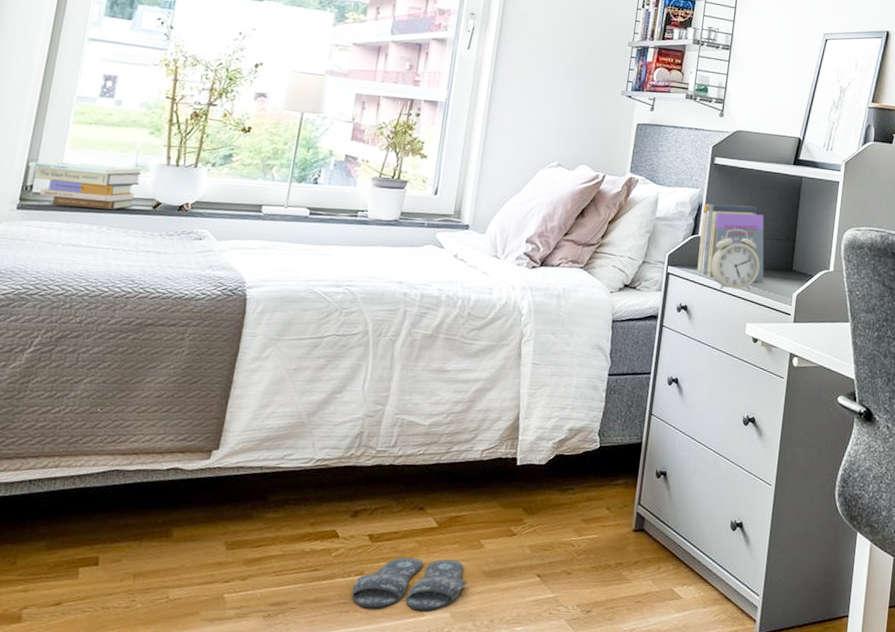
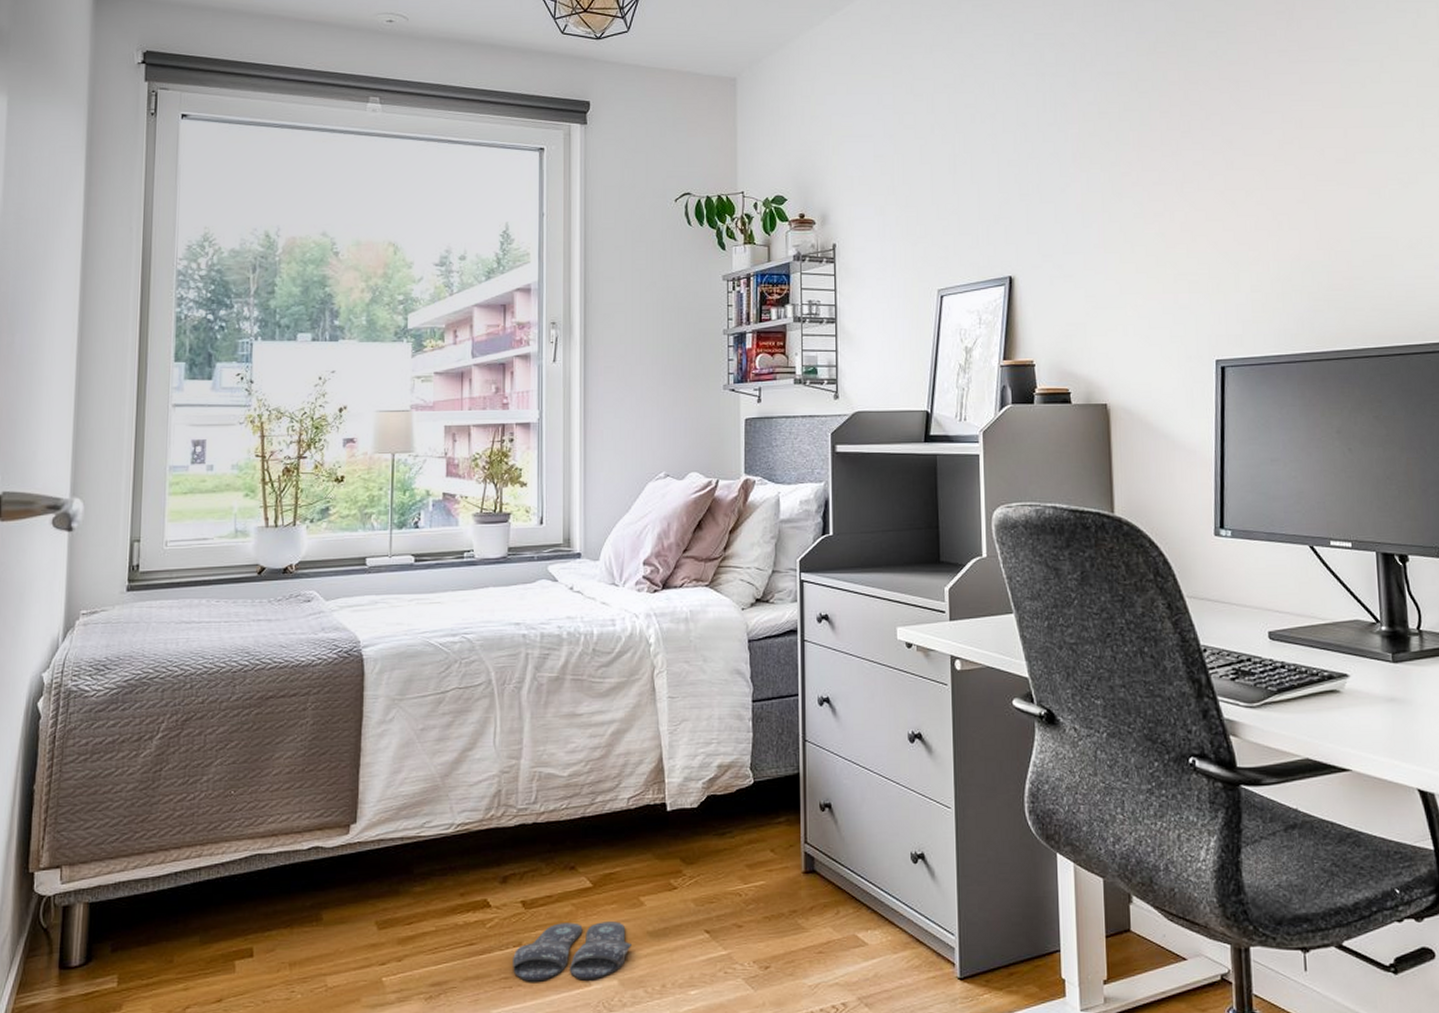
books: present [28,160,142,210] -> none [132,533,242,583]
books: present [697,203,765,282] -> none [830,494,909,580]
alarm clock: present [710,229,761,291] -> none [847,522,904,593]

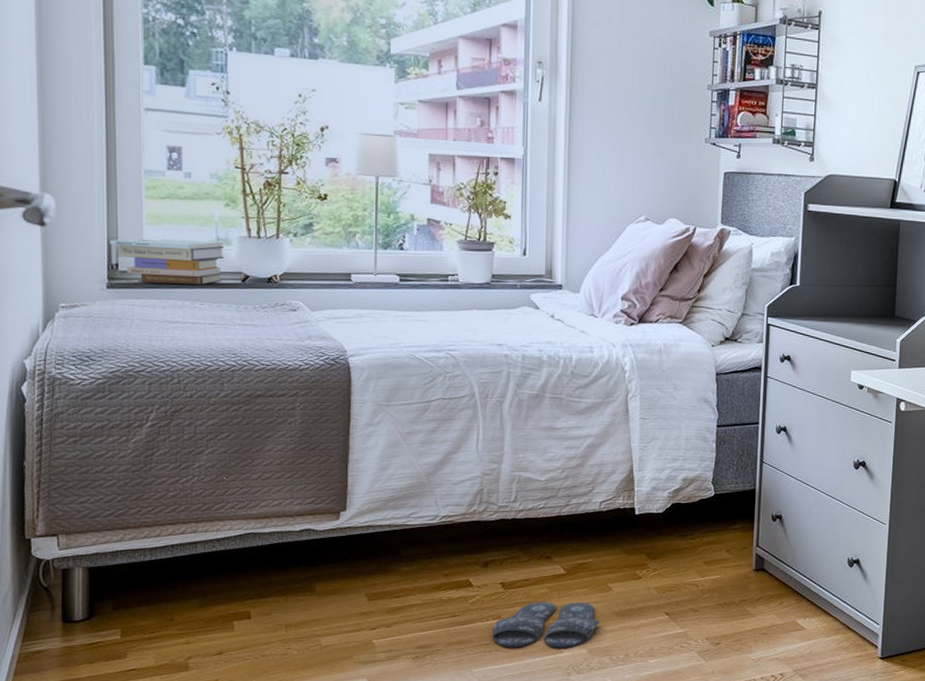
books: none [132,533,242,583] -> present [109,237,225,285]

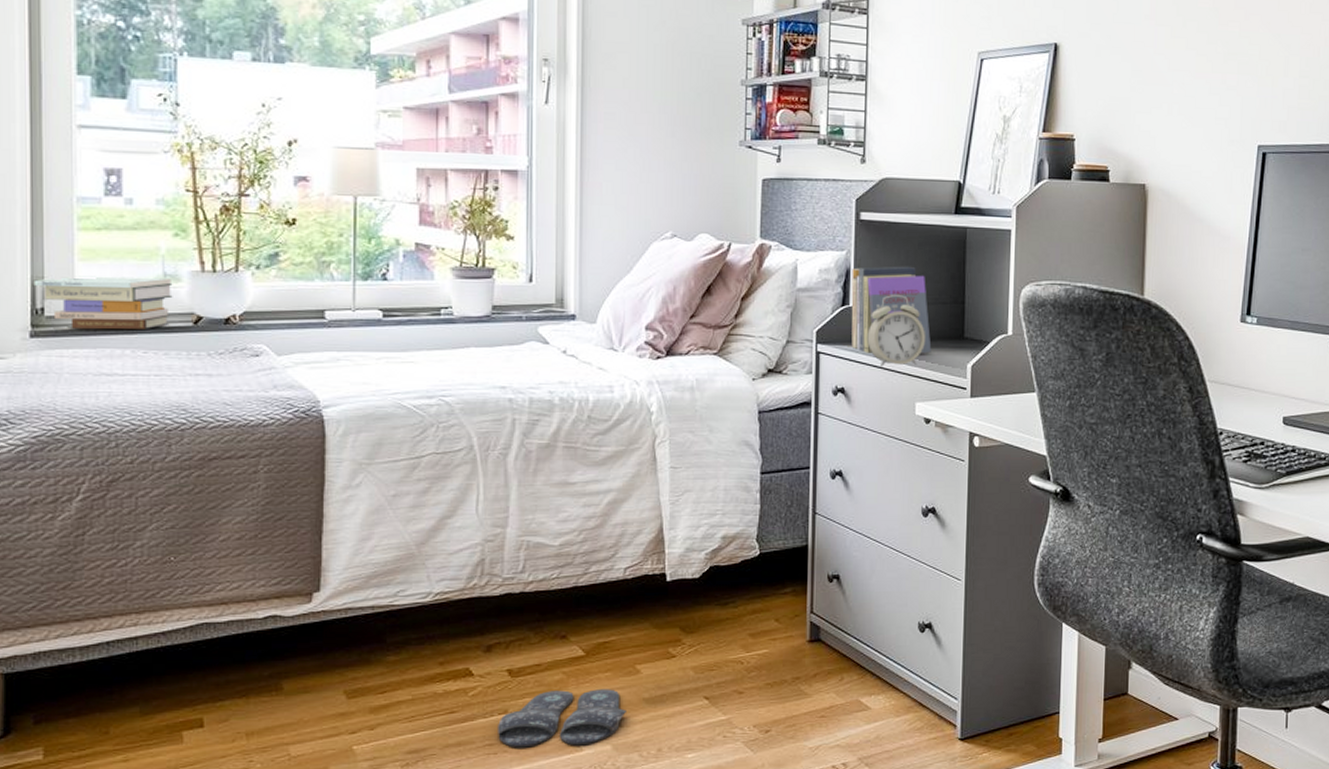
books: none [797,252,866,329] -> present [851,266,932,354]
alarm clock: none [811,277,862,339] -> present [867,295,926,367]

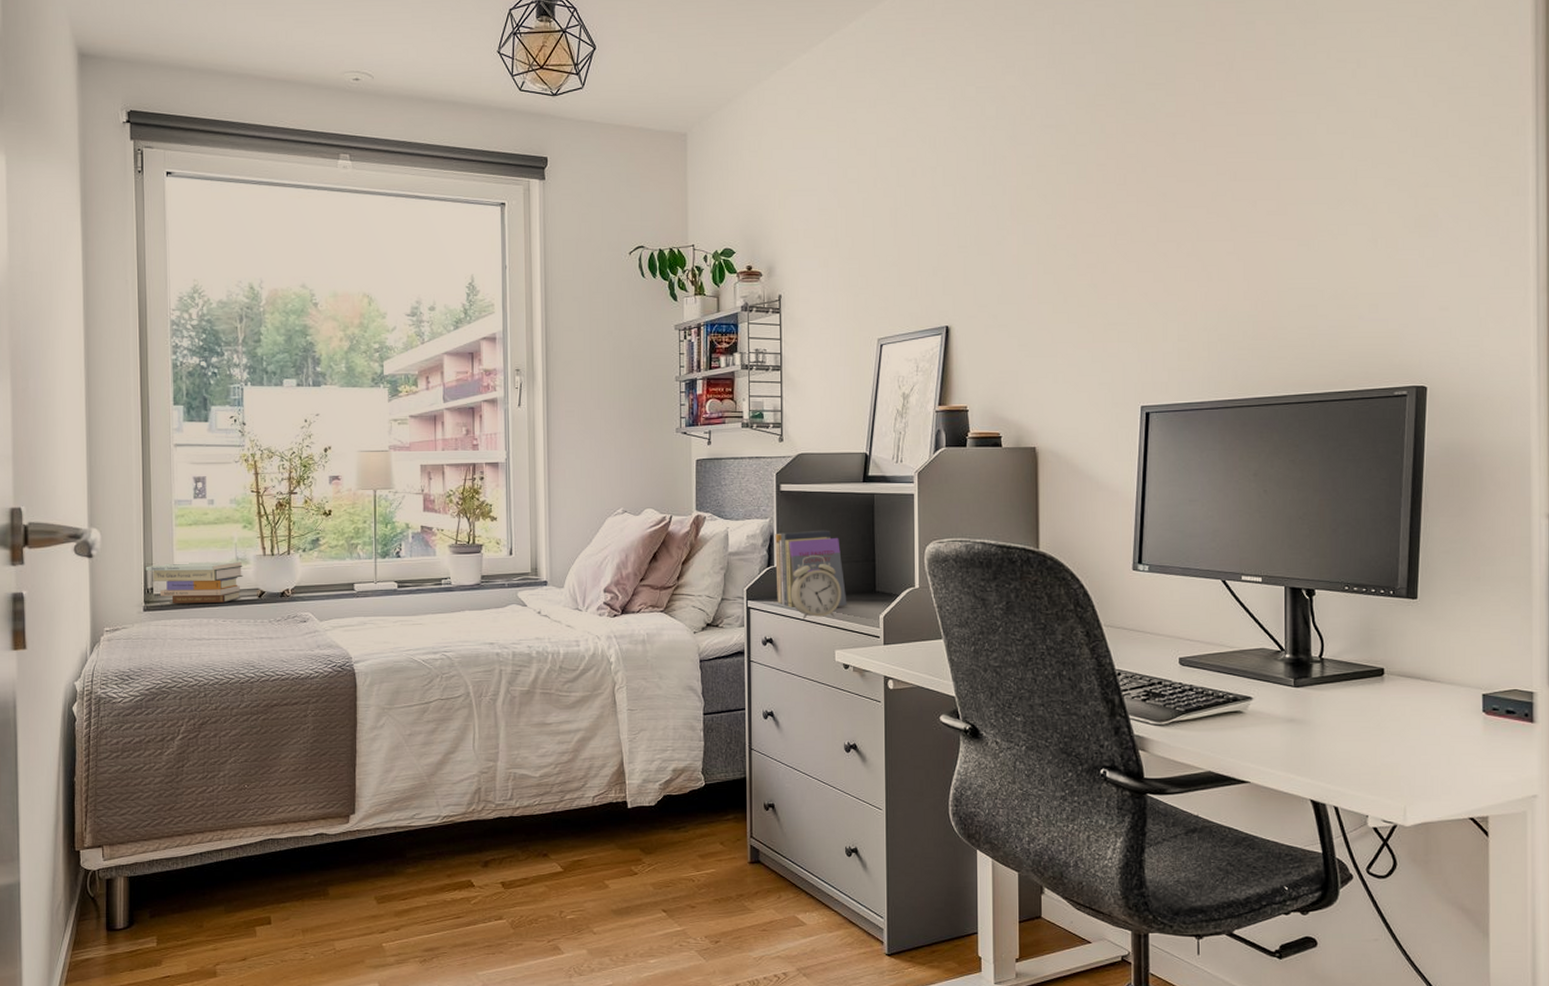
slippers: present [498,689,626,748] -> none [495,901,598,950]

